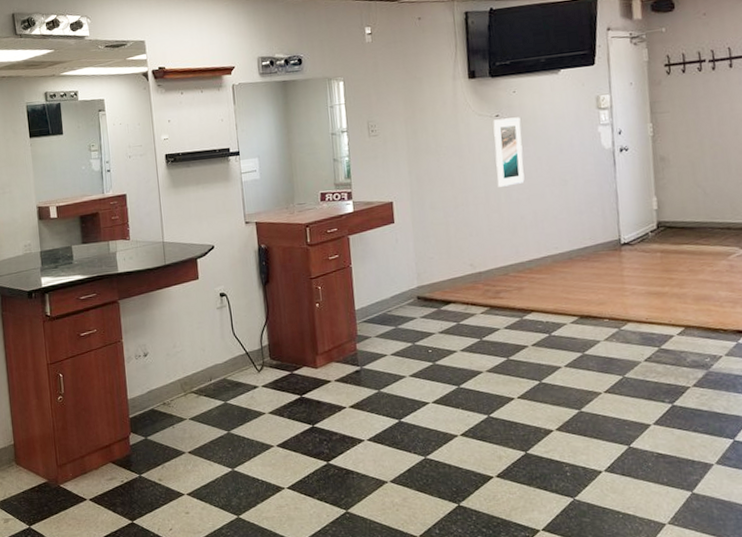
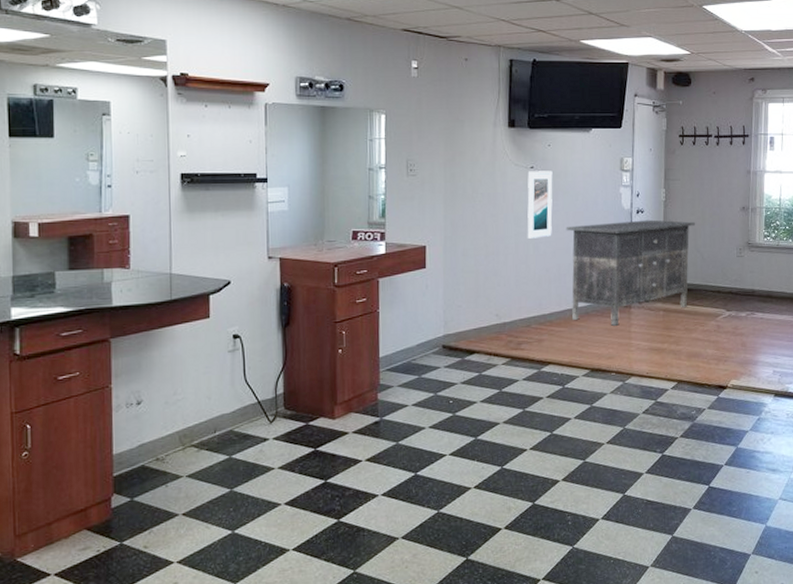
sideboard: none [539,155,694,271] -> present [566,220,696,326]

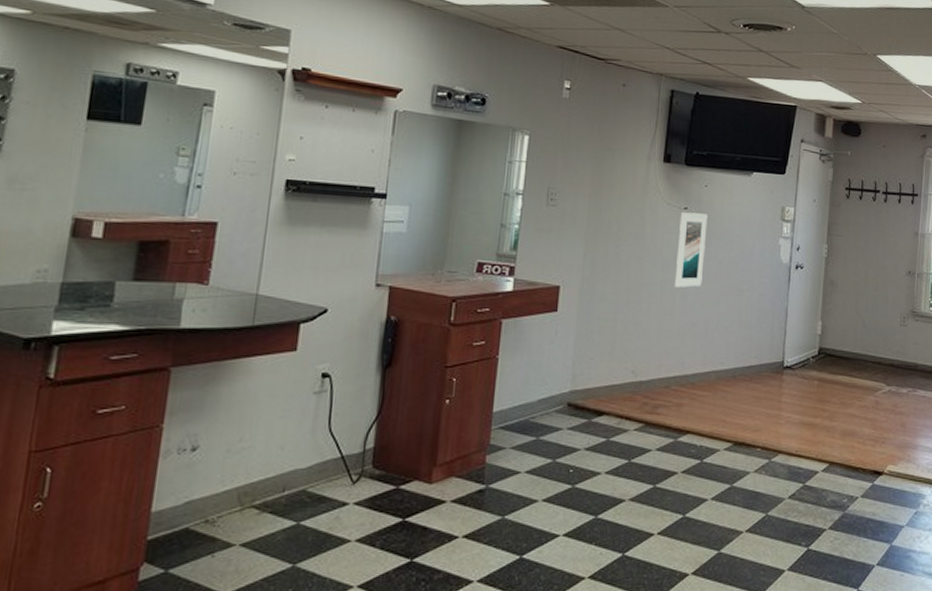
sideboard: present [566,220,696,326] -> none [717,276,858,394]

